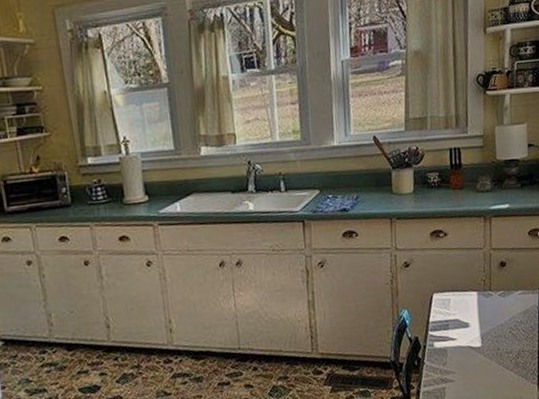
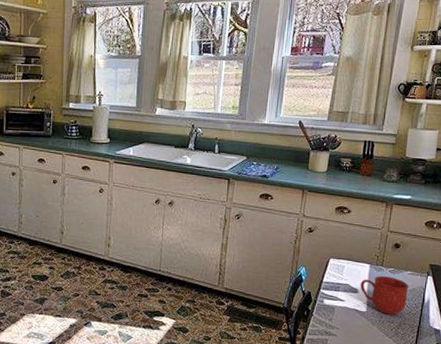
mug: none [470,300,522,345] -> present [360,276,409,315]

